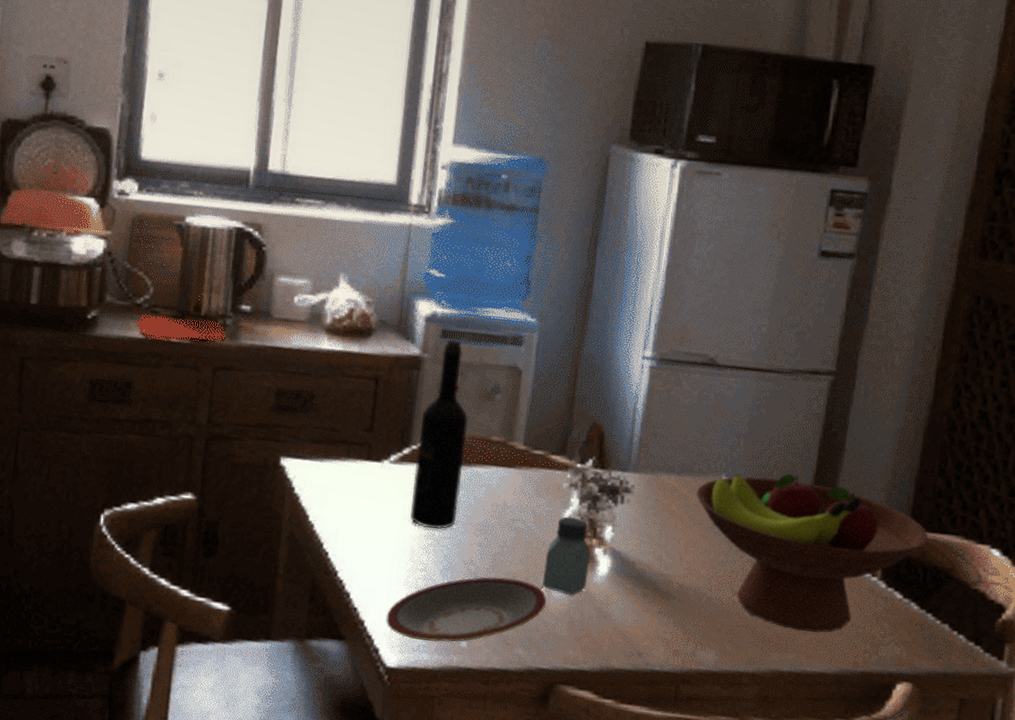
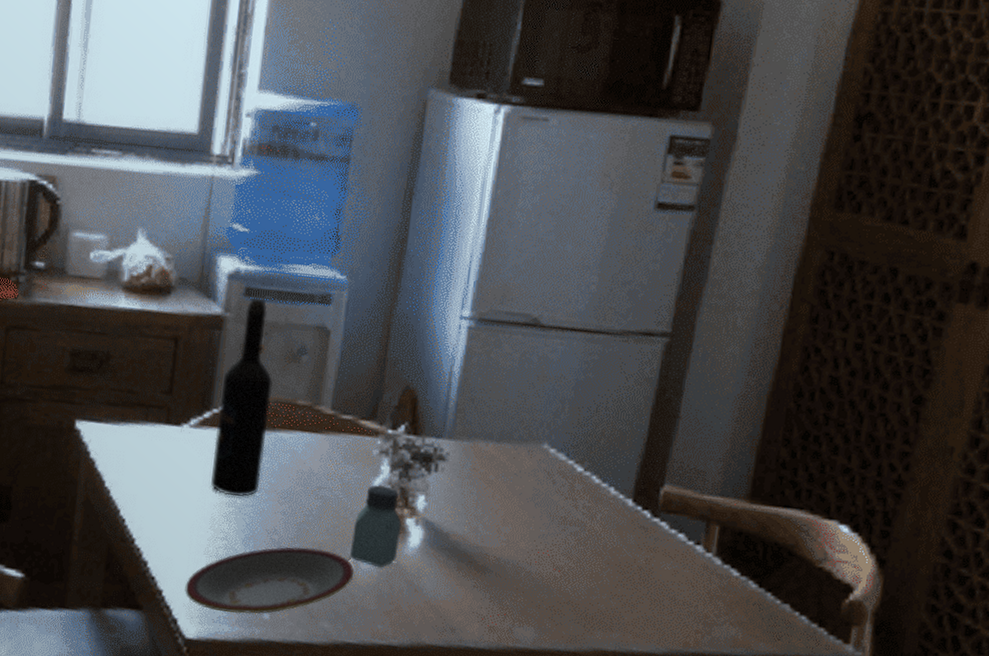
fruit bowl: present [696,473,928,633] -> none [515,442,769,612]

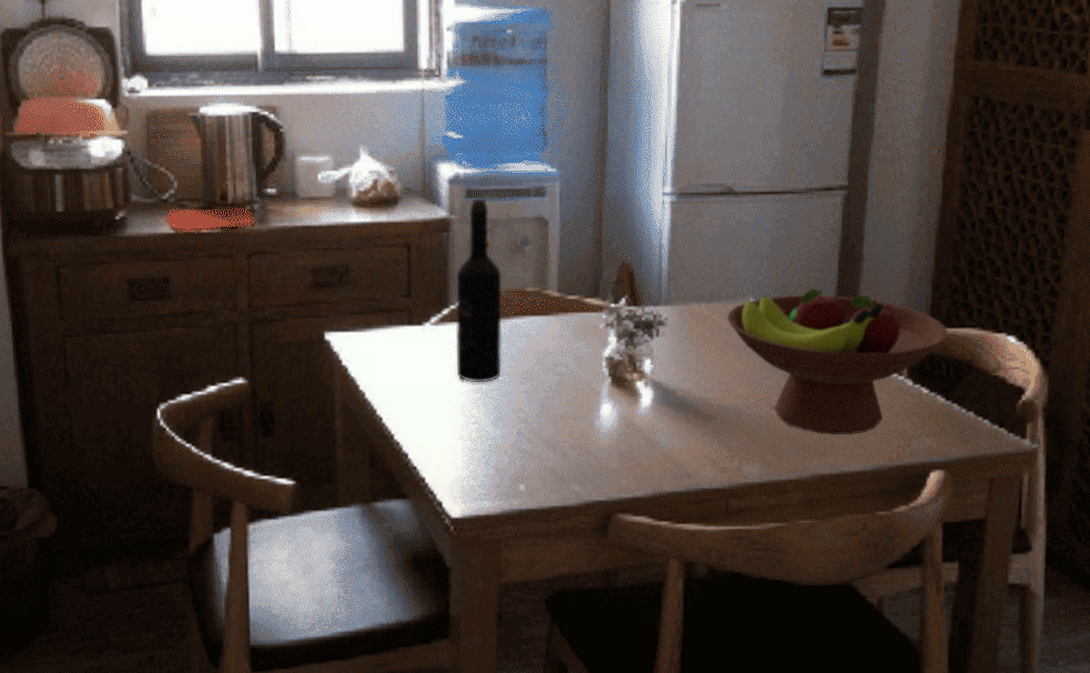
plate: present [185,547,355,614] -> none [445,420,596,490]
saltshaker: present [350,485,402,568] -> none [590,355,633,430]
fruit bowl: none [515,442,769,612] -> present [726,288,947,435]

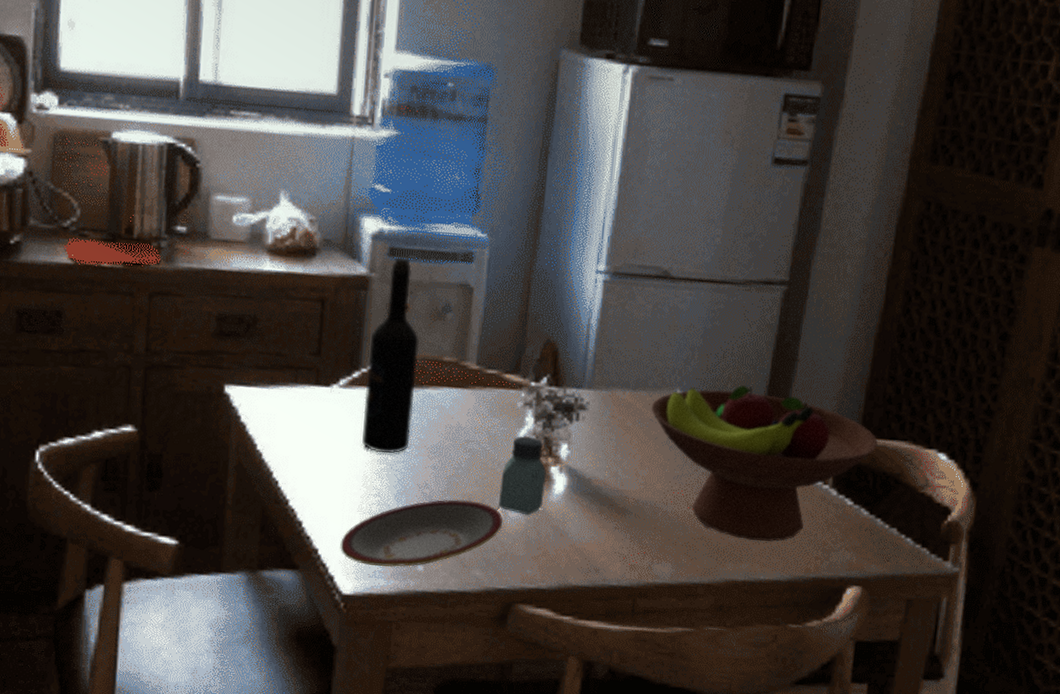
plate: none [445,420,596,490] -> present [340,499,503,567]
saltshaker: none [590,355,633,430] -> present [498,436,546,516]

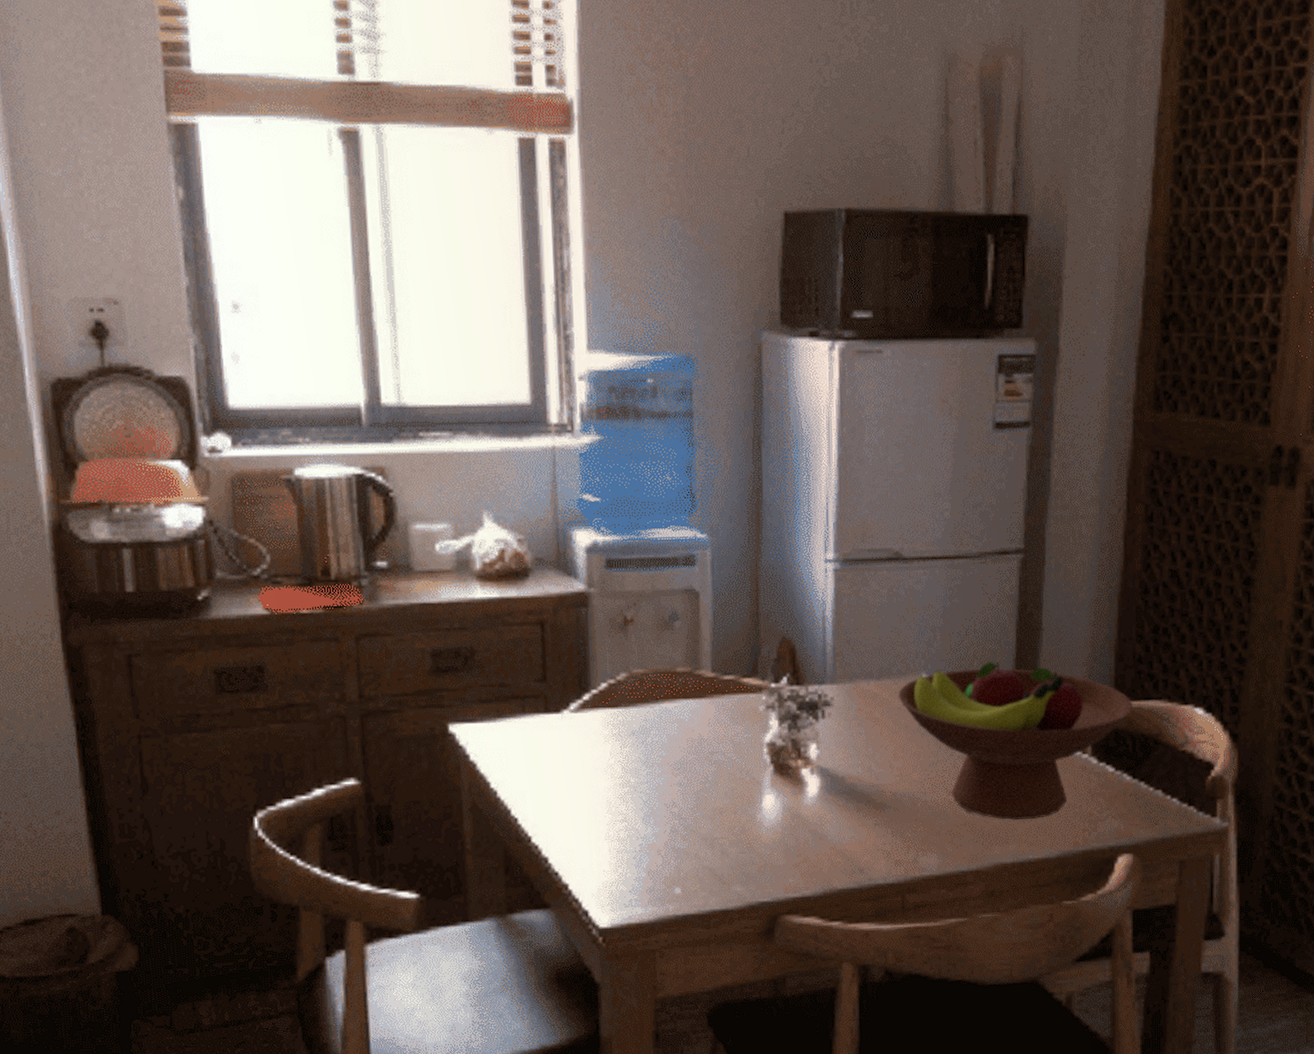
plate: present [340,499,503,567] -> none [591,814,759,895]
wine bottle: present [362,256,419,453] -> none [597,567,651,776]
saltshaker: present [498,436,546,516] -> none [751,740,798,823]

